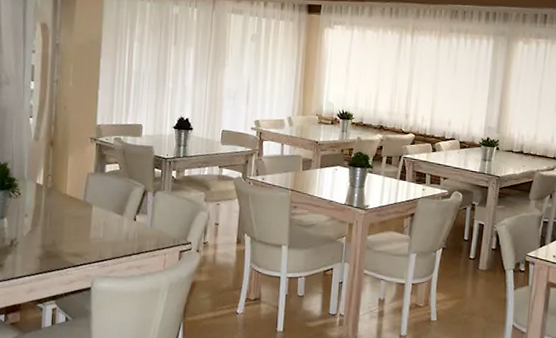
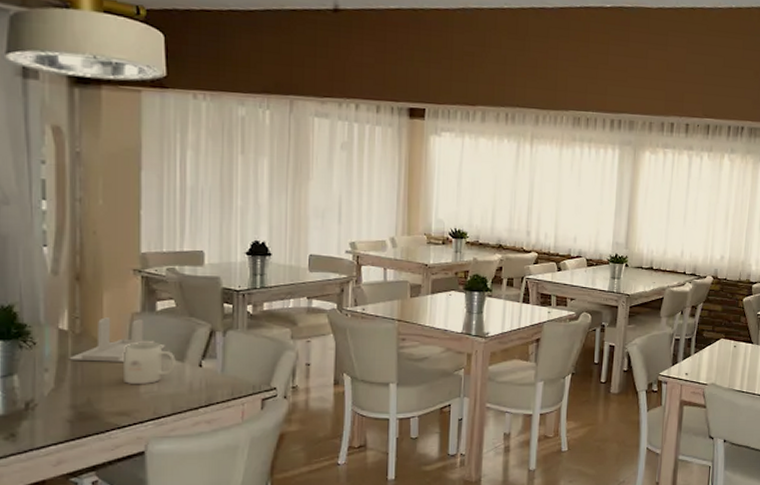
napkin holder: none [42,176,111,213] -> present [69,317,166,362]
mug: none [78,197,117,233] -> present [122,343,176,385]

